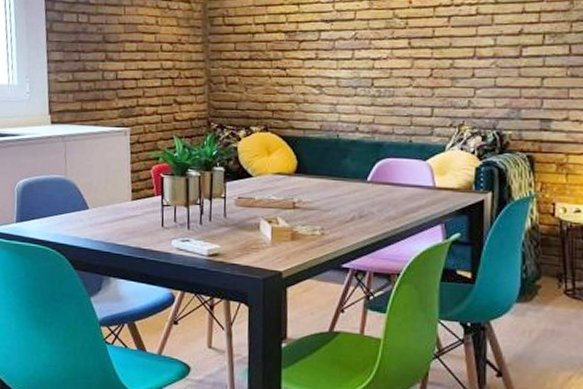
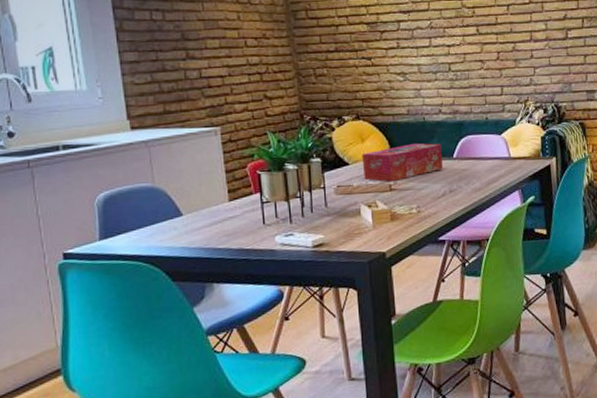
tissue box: none [266,162,354,200] -> present [361,143,443,182]

